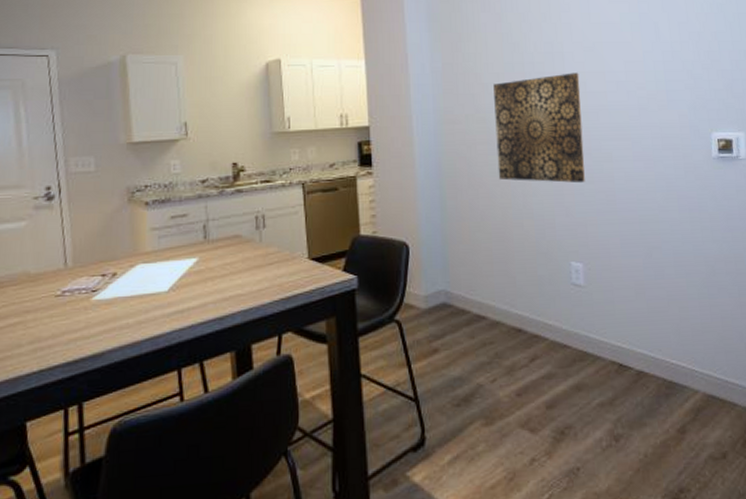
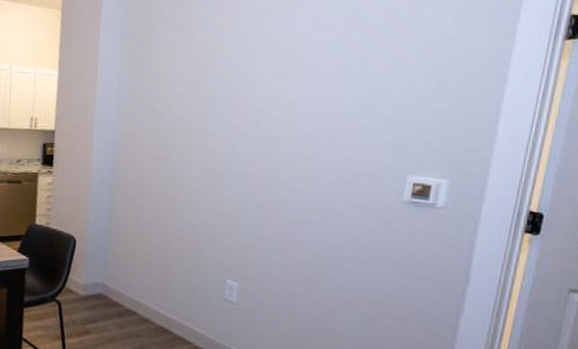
wall art: present [493,73,585,183] -> none [167,98,267,208]

